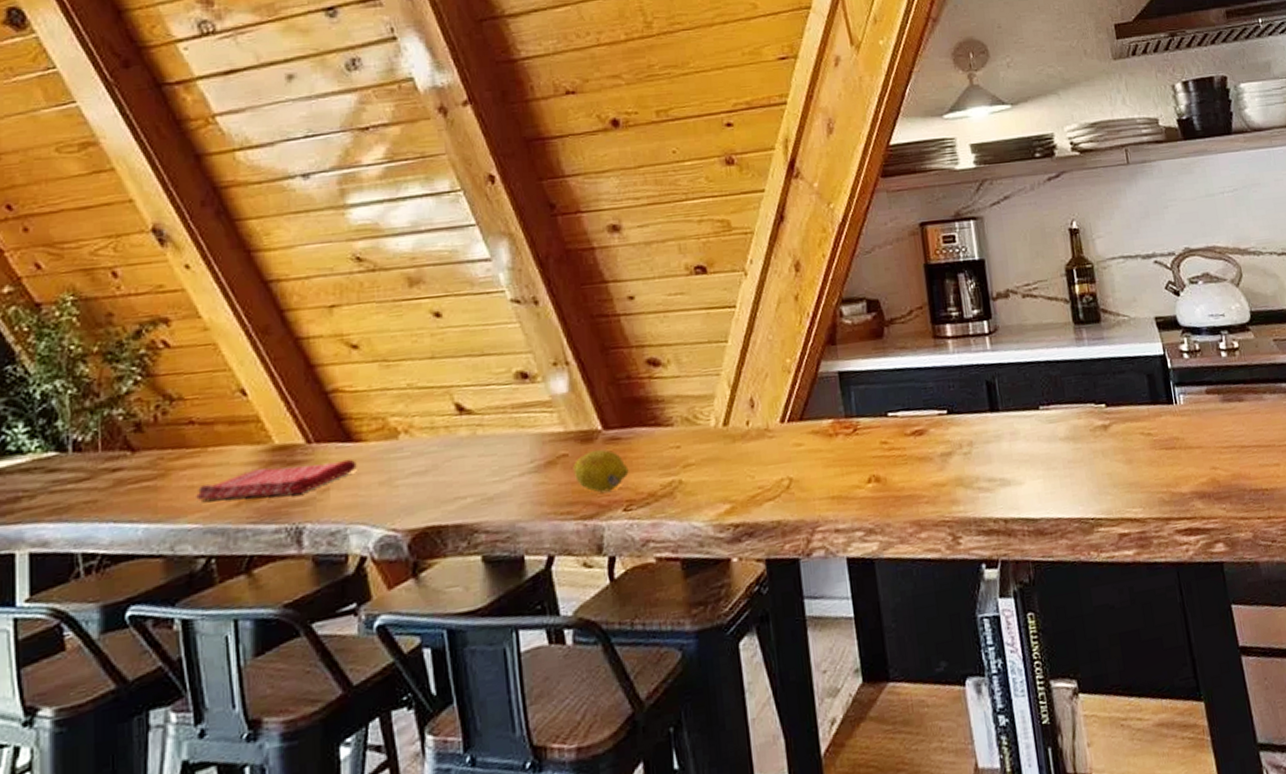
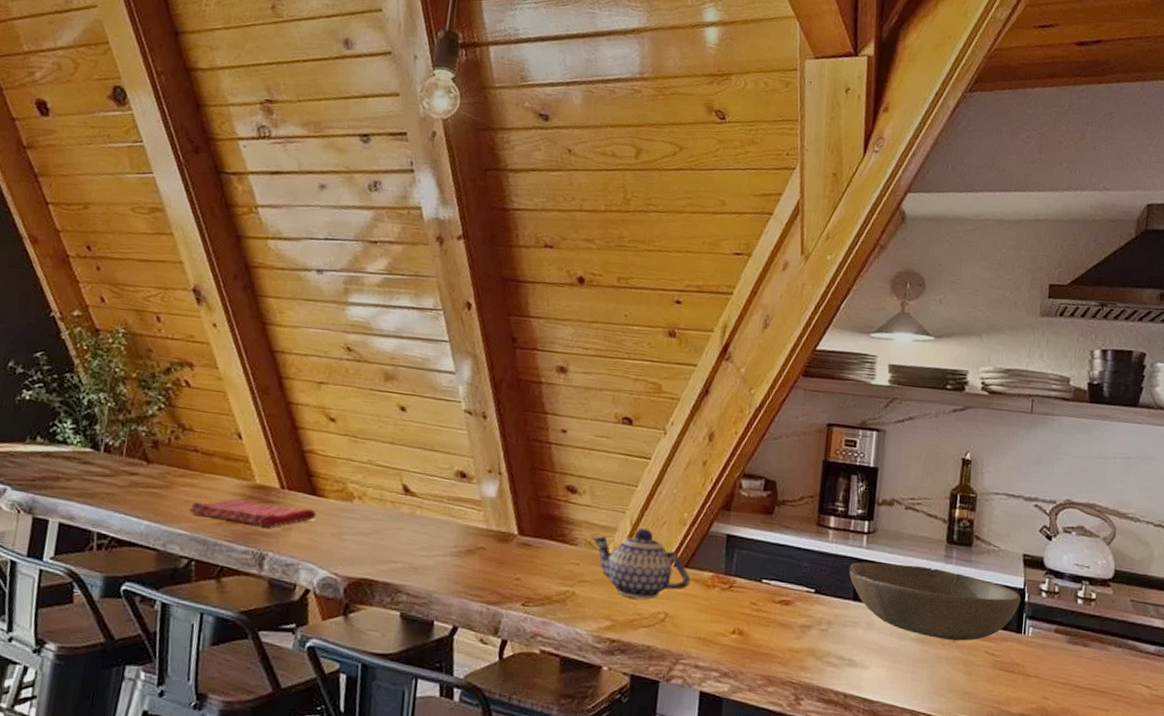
fruit: present [573,449,629,493] -> none [487,549,533,587]
teapot: none [687,387,810,471] -> present [591,528,691,599]
bowl: none [979,354,1164,432] -> present [849,562,1021,641]

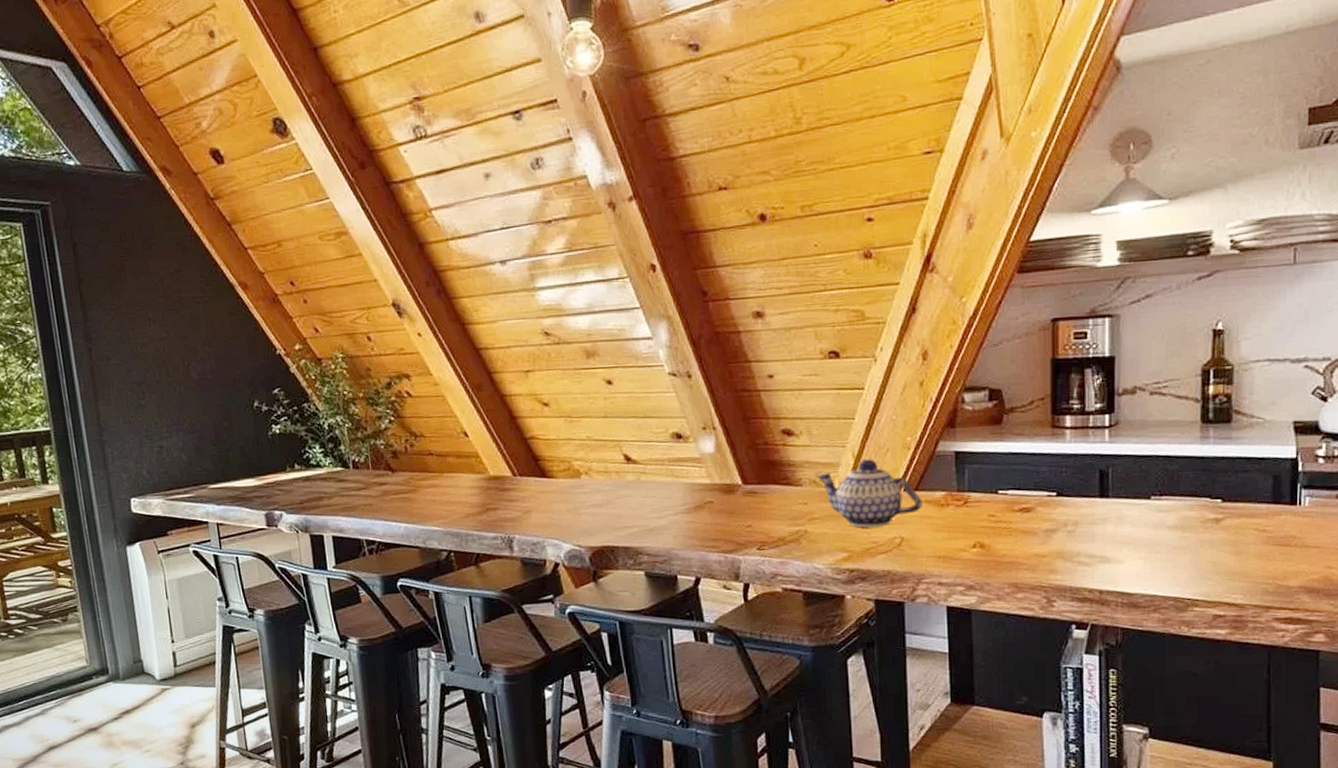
dish towel: present [189,499,317,527] -> none [438,490,550,513]
bowl: present [849,562,1021,641] -> none [1093,451,1293,523]

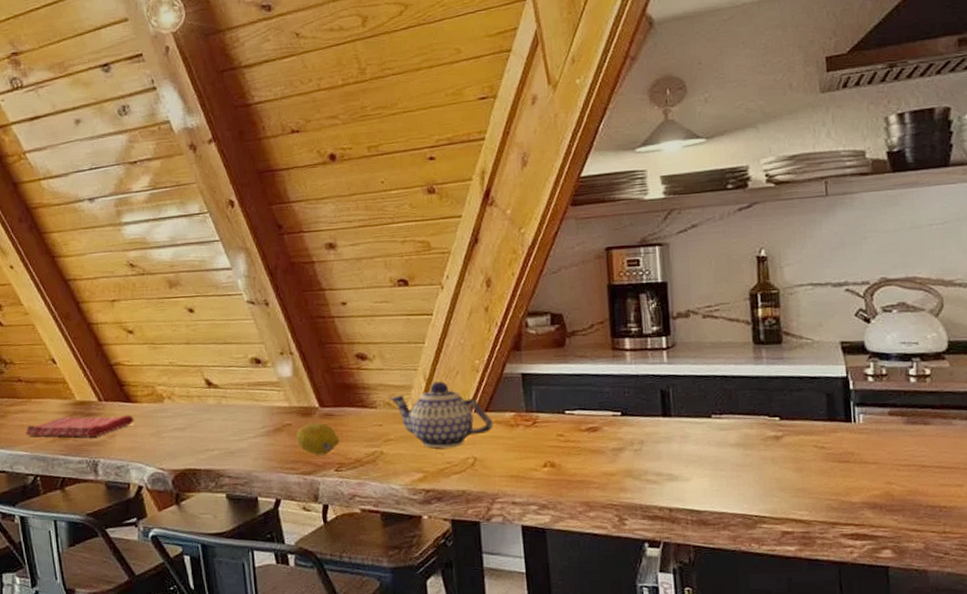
dish towel: none [438,490,550,513] -> present [25,415,134,437]
fruit: none [717,499,763,534] -> present [295,422,340,455]

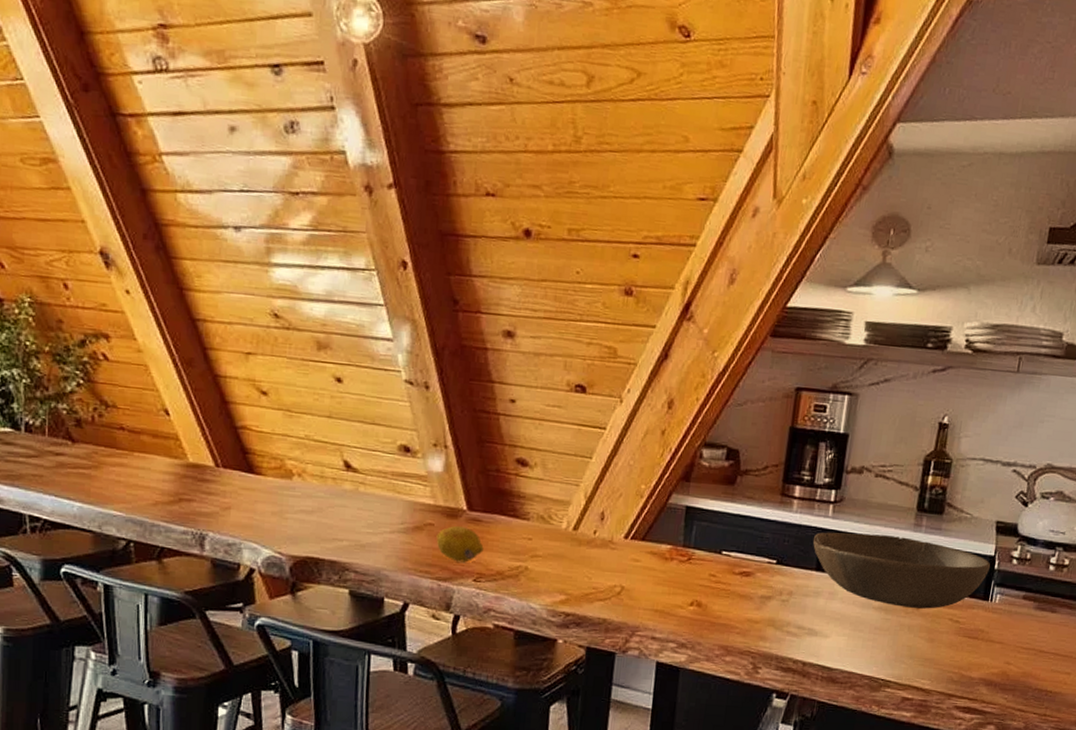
dish towel: present [25,415,134,437] -> none [122,479,255,506]
teapot: present [389,381,493,448] -> none [544,501,648,573]
bowl: none [654,371,845,441] -> present [813,532,990,609]

